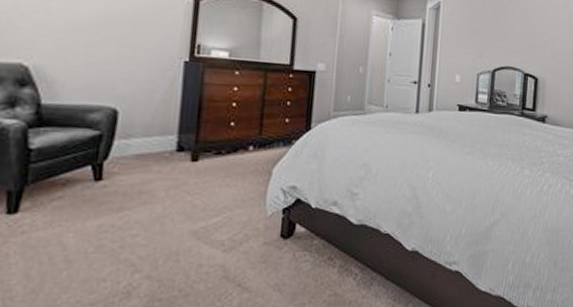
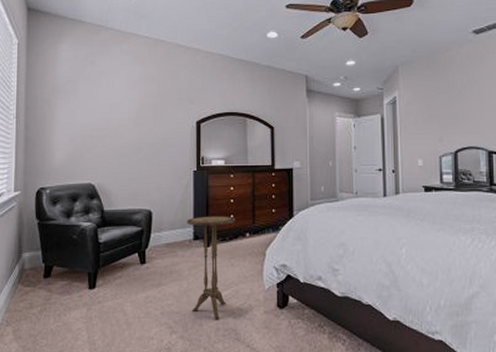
side table: none [166,121,236,253] -> present [186,216,235,319]

